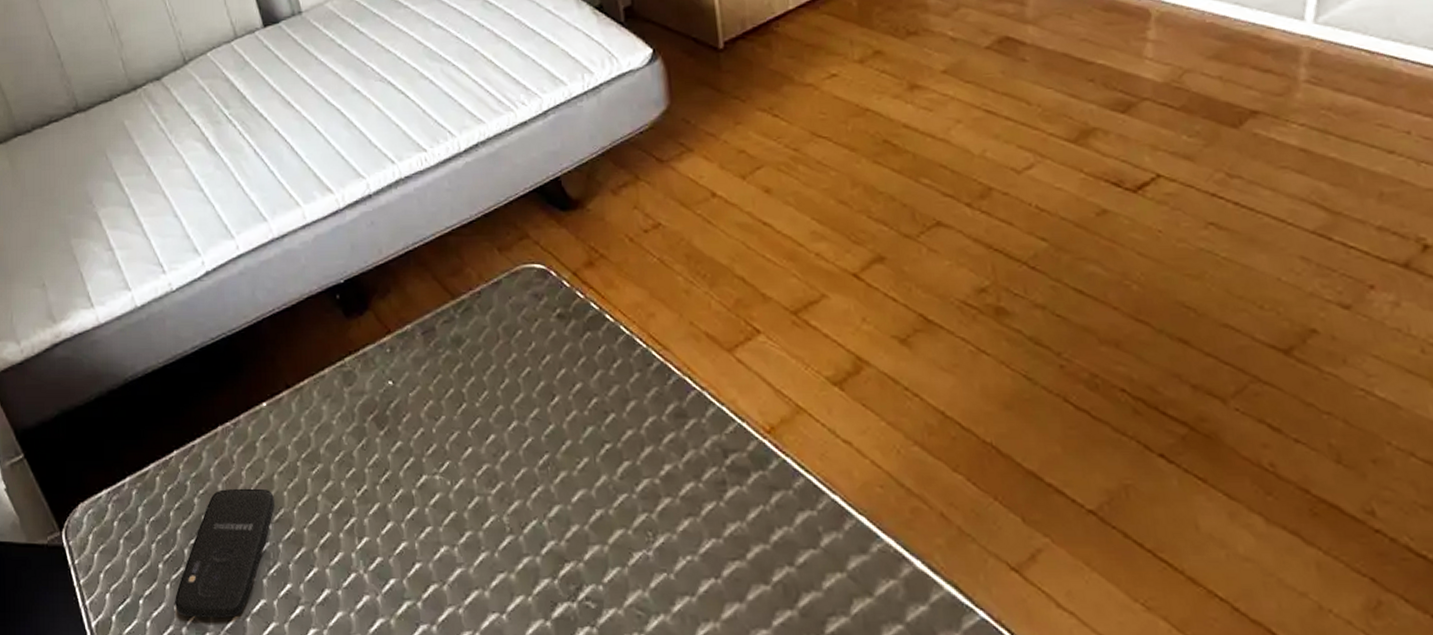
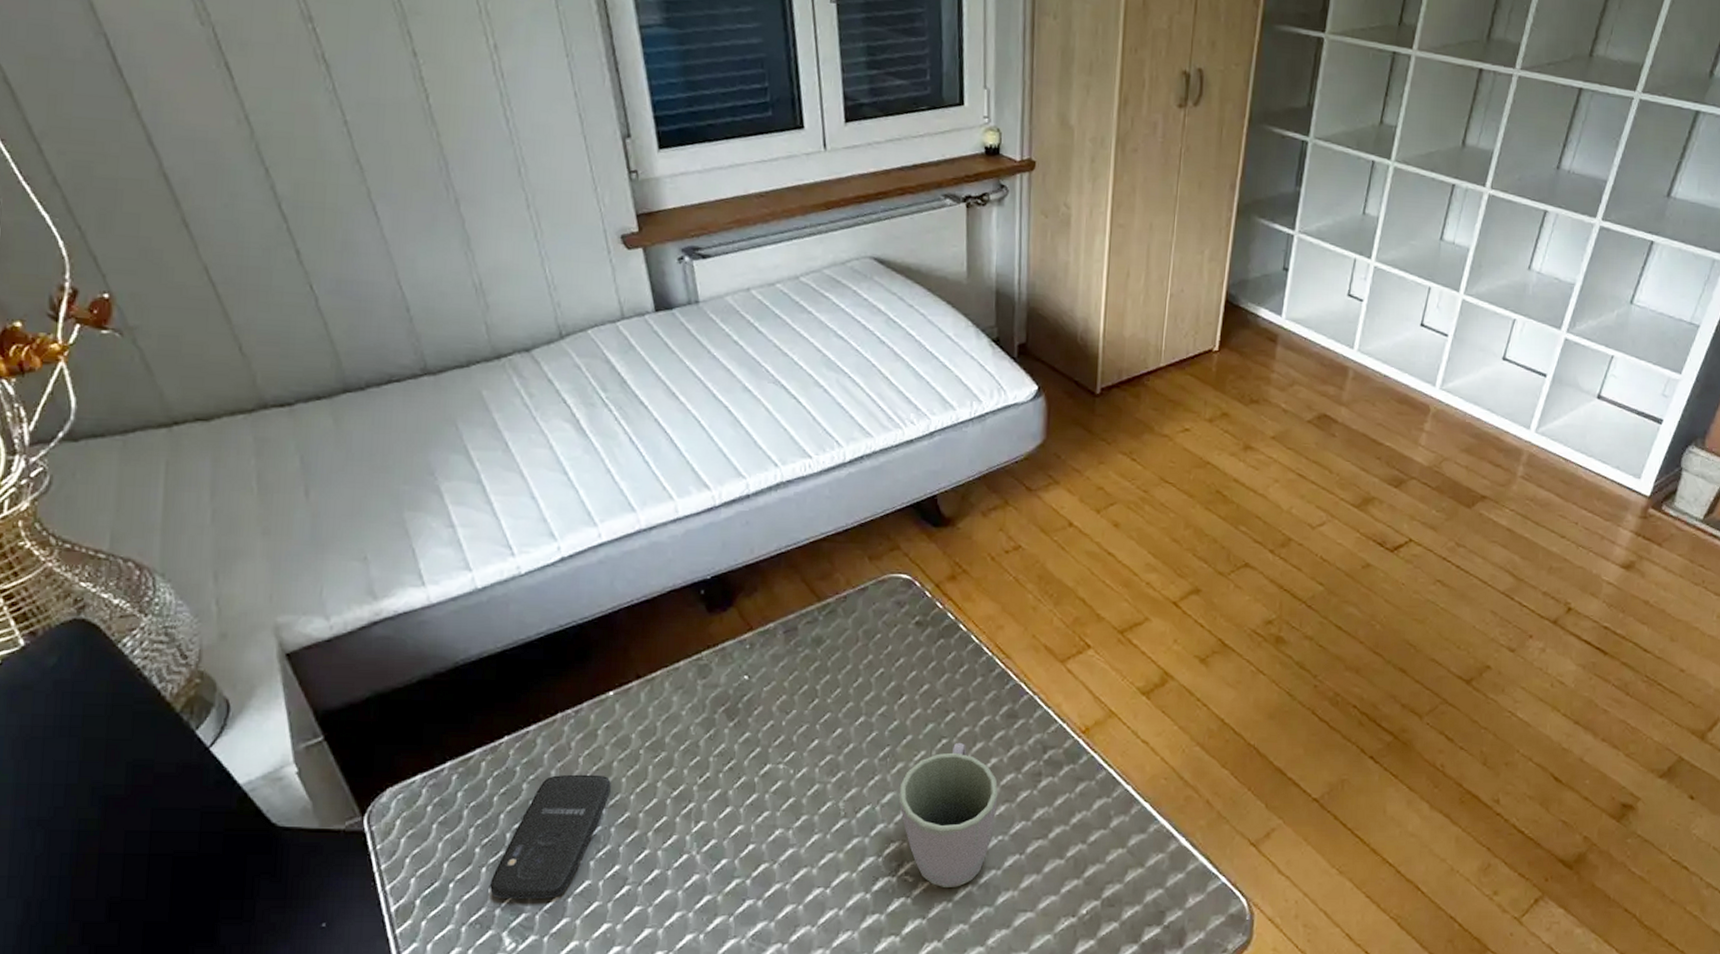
mug: none [565,447,680,616] -> present [899,742,999,887]

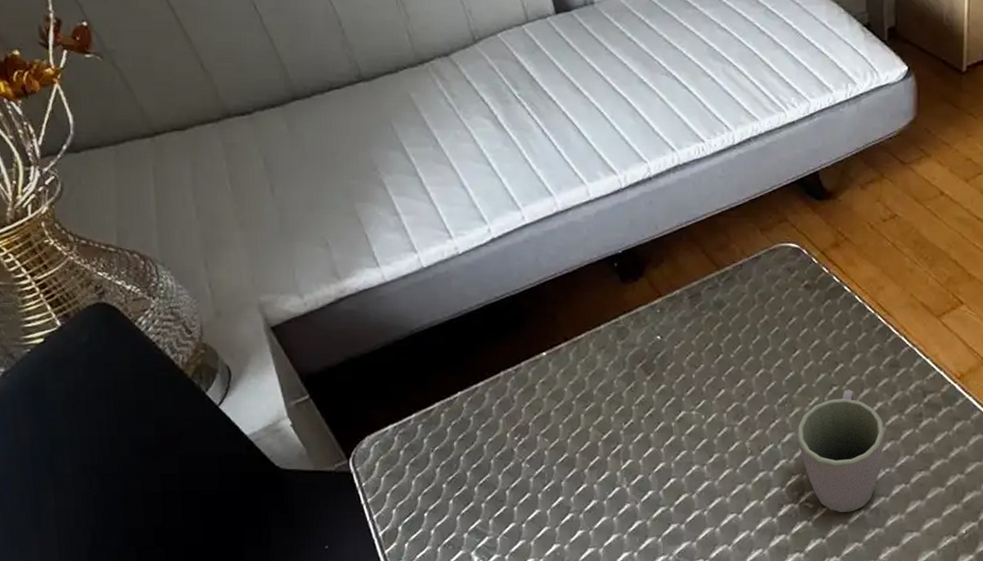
smartphone: present [490,774,611,900] -> none [457,422,550,526]

